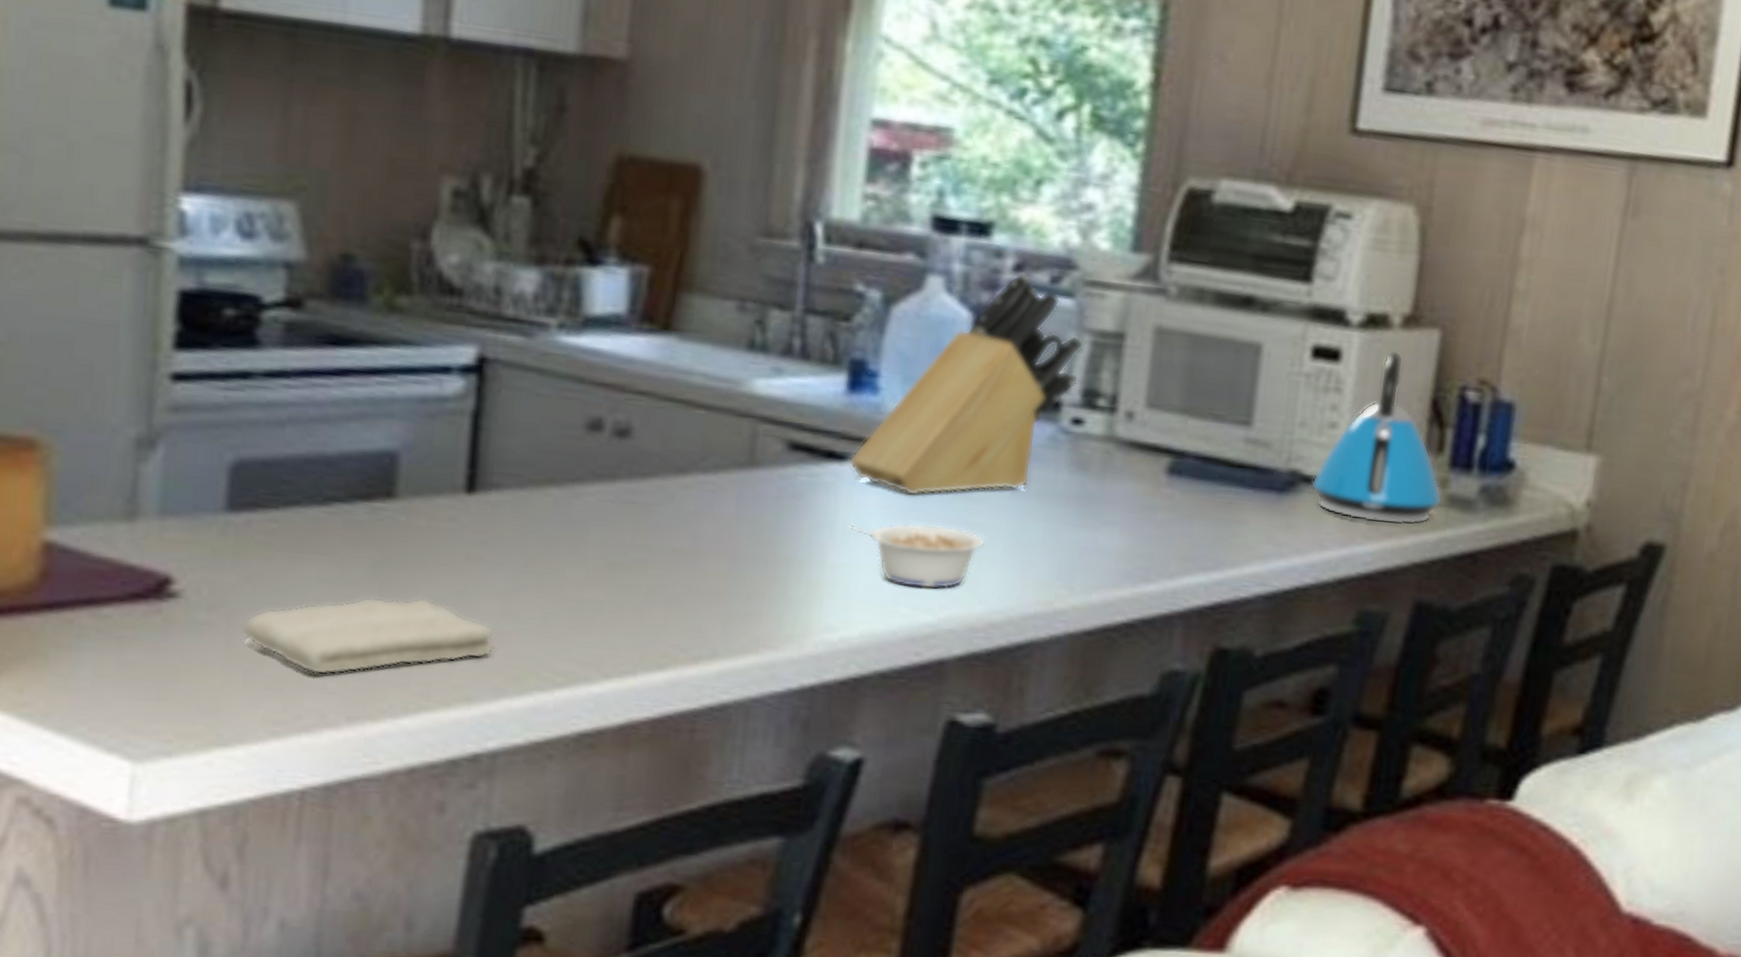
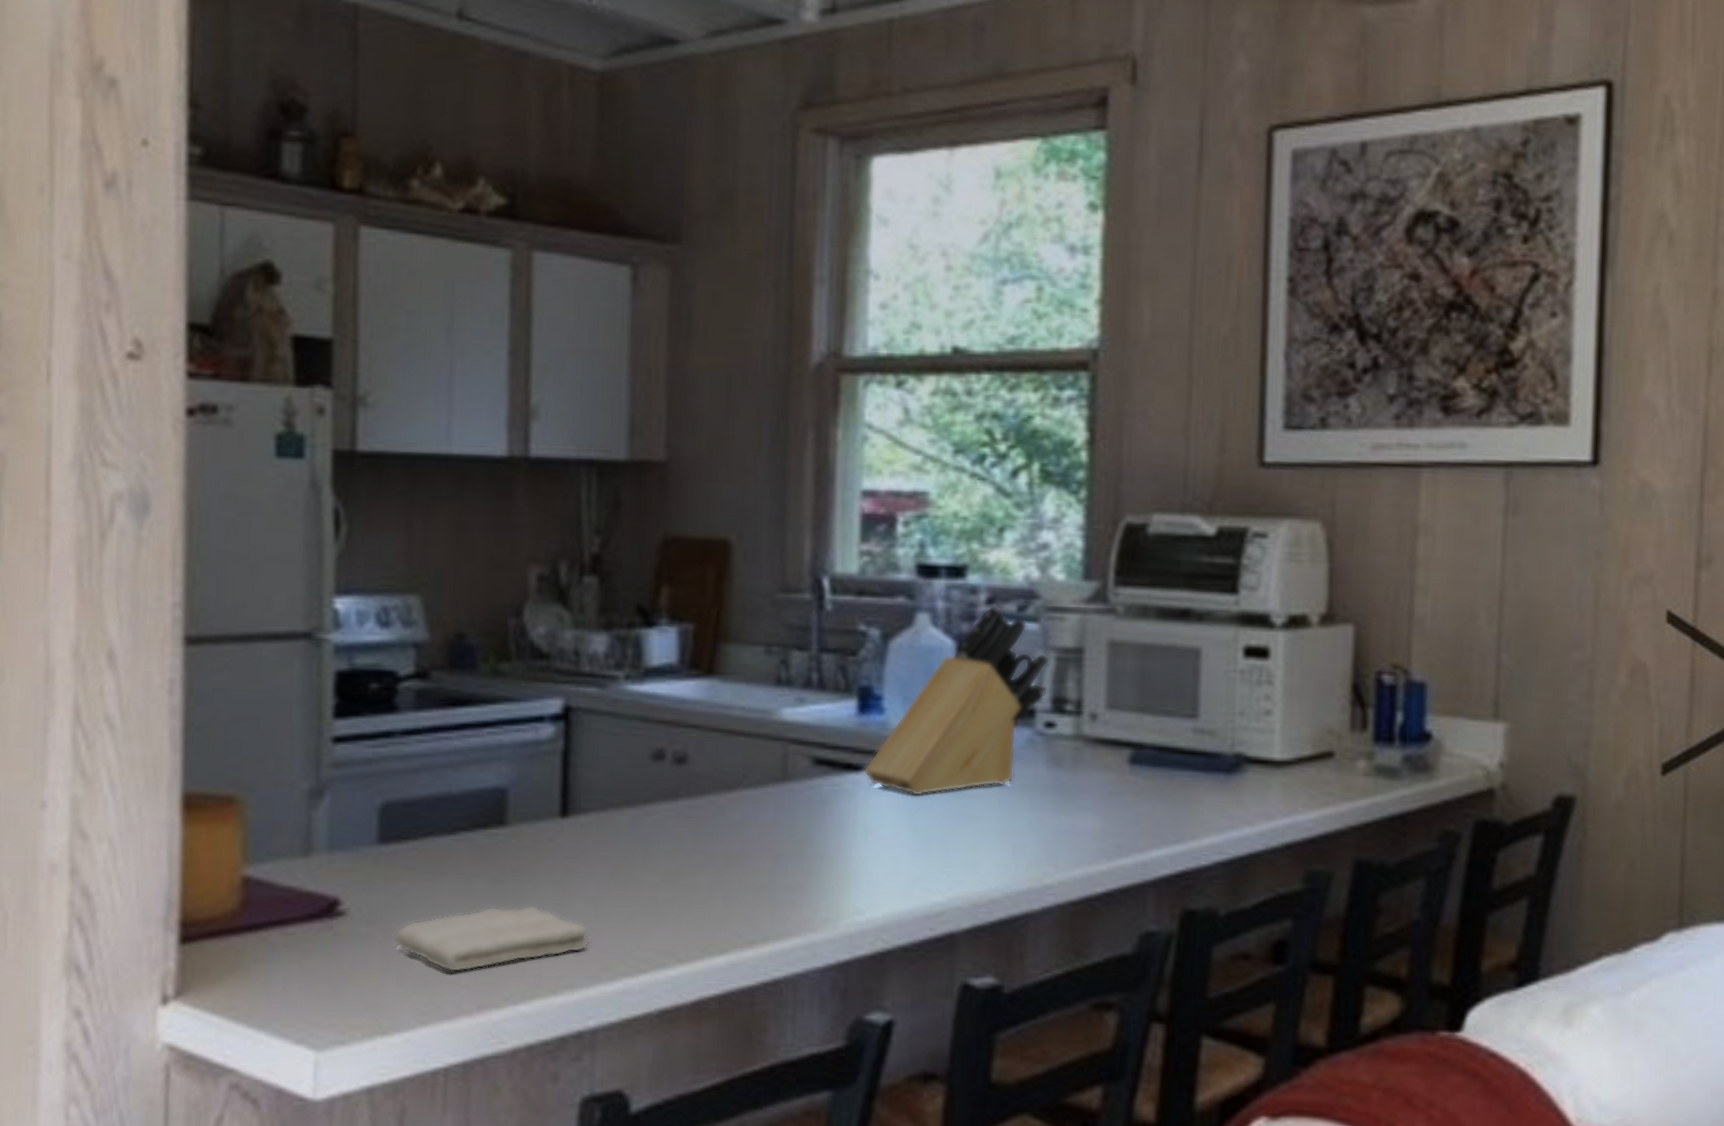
legume: present [849,523,986,590] -> none [868,819,982,874]
kettle: present [1311,350,1443,525] -> none [1254,645,1371,794]

